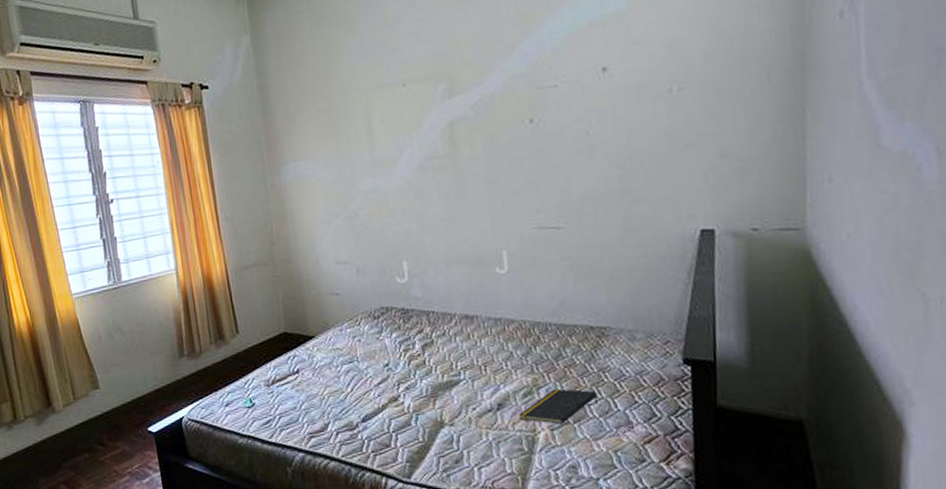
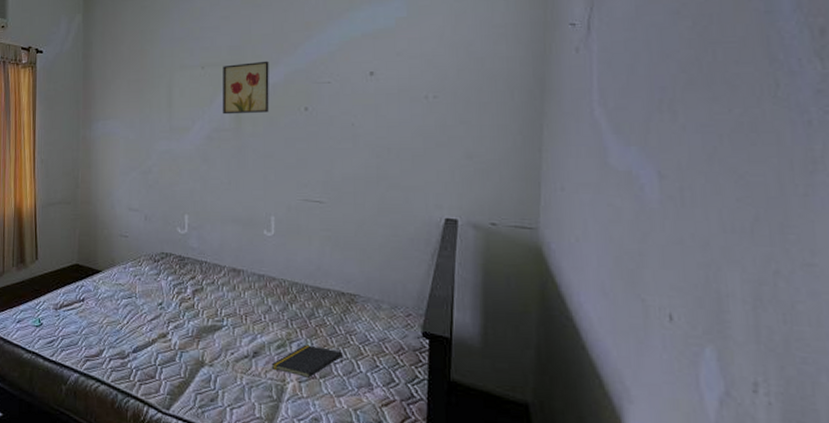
wall art: none [428,68,488,139] -> present [223,61,269,115]

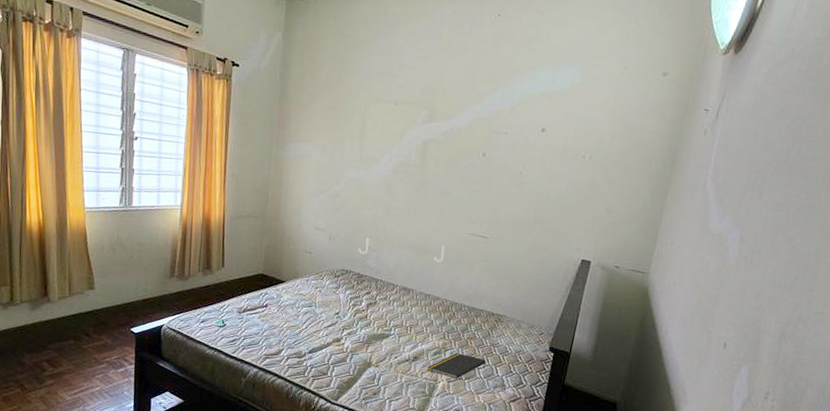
wall art: present [223,61,269,115] -> none [410,105,457,154]

